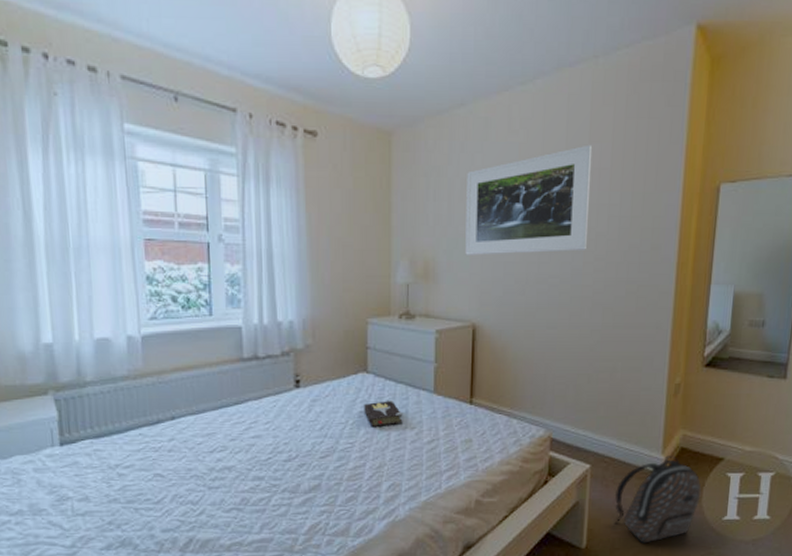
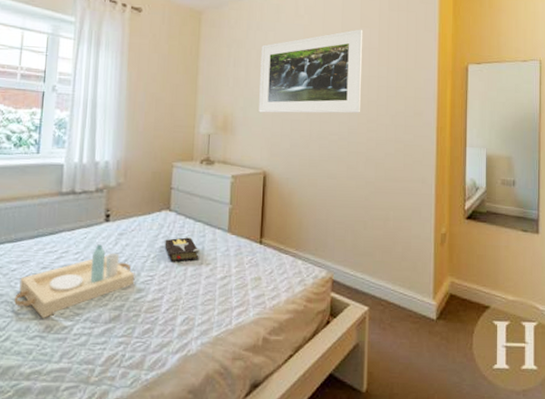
serving tray: none [204,412,333,492] -> present [14,244,135,319]
backpack: present [614,455,701,544] -> none [391,301,471,390]

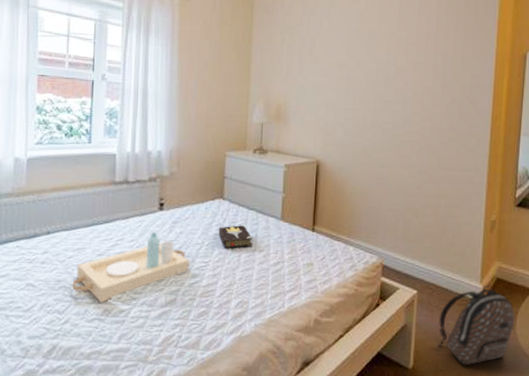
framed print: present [259,29,363,114] -> none [312,15,421,102]
backpack: none [391,301,471,390] -> present [438,285,515,366]

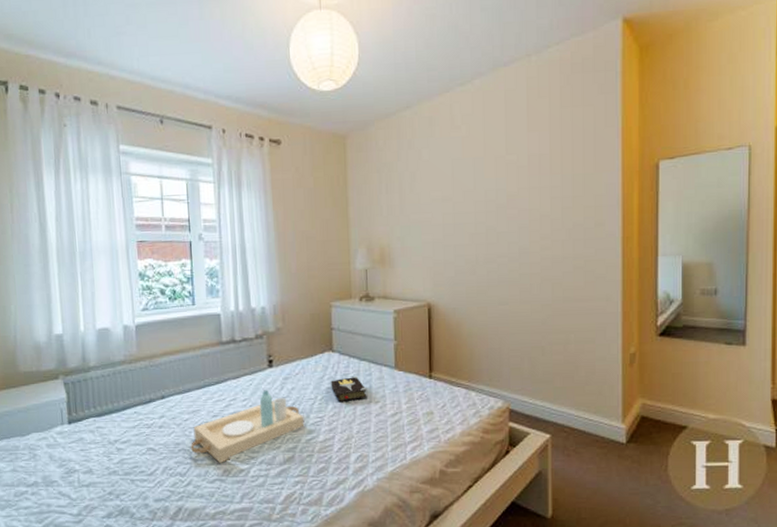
backpack: present [438,285,515,366] -> none [577,424,666,513]

